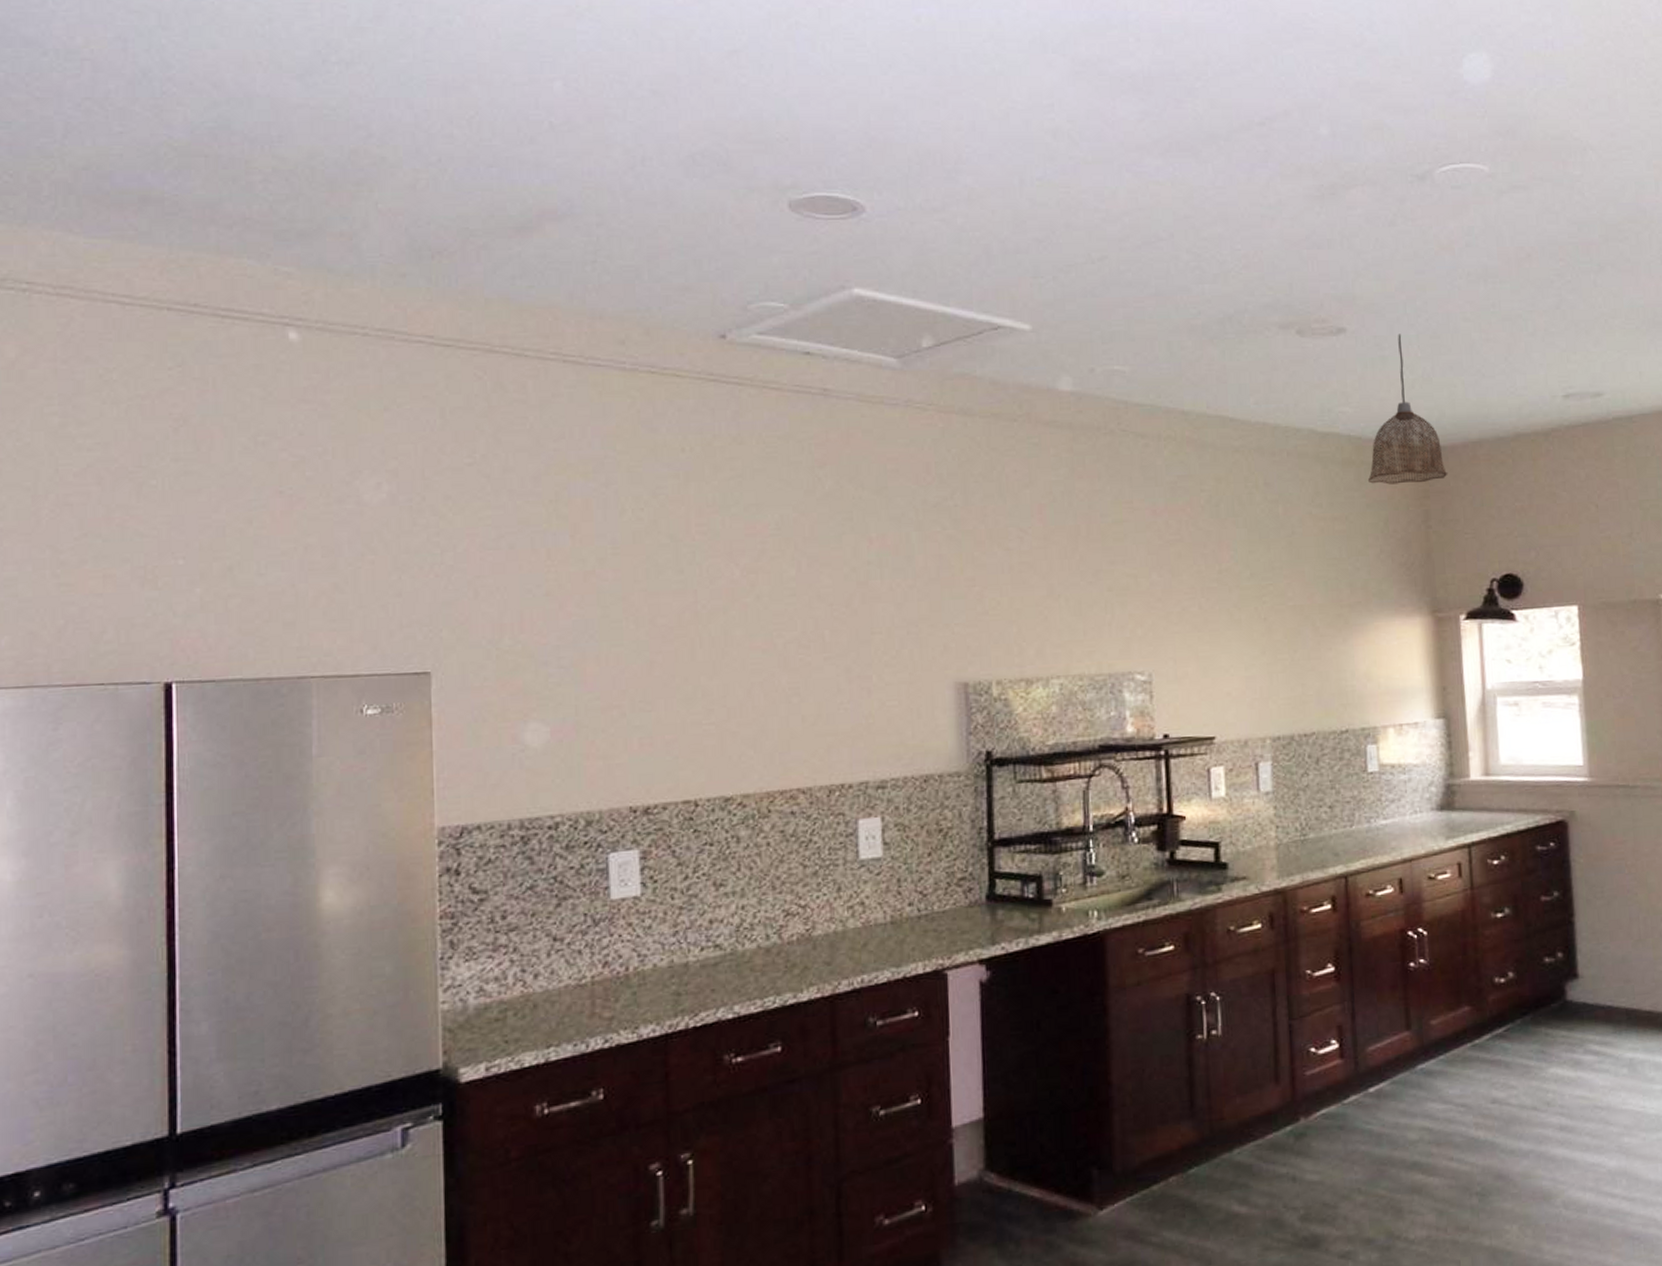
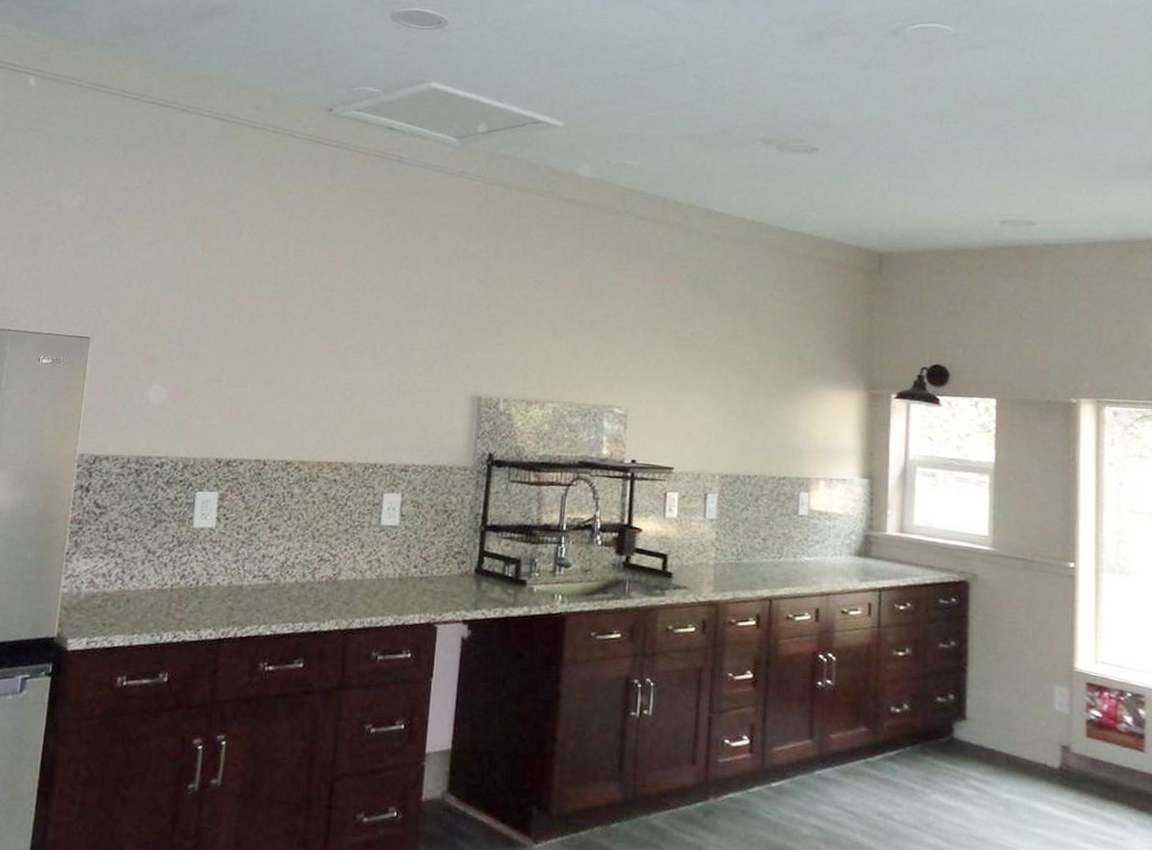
pendant lamp: present [1367,333,1448,485] -> none [823,157,893,281]

